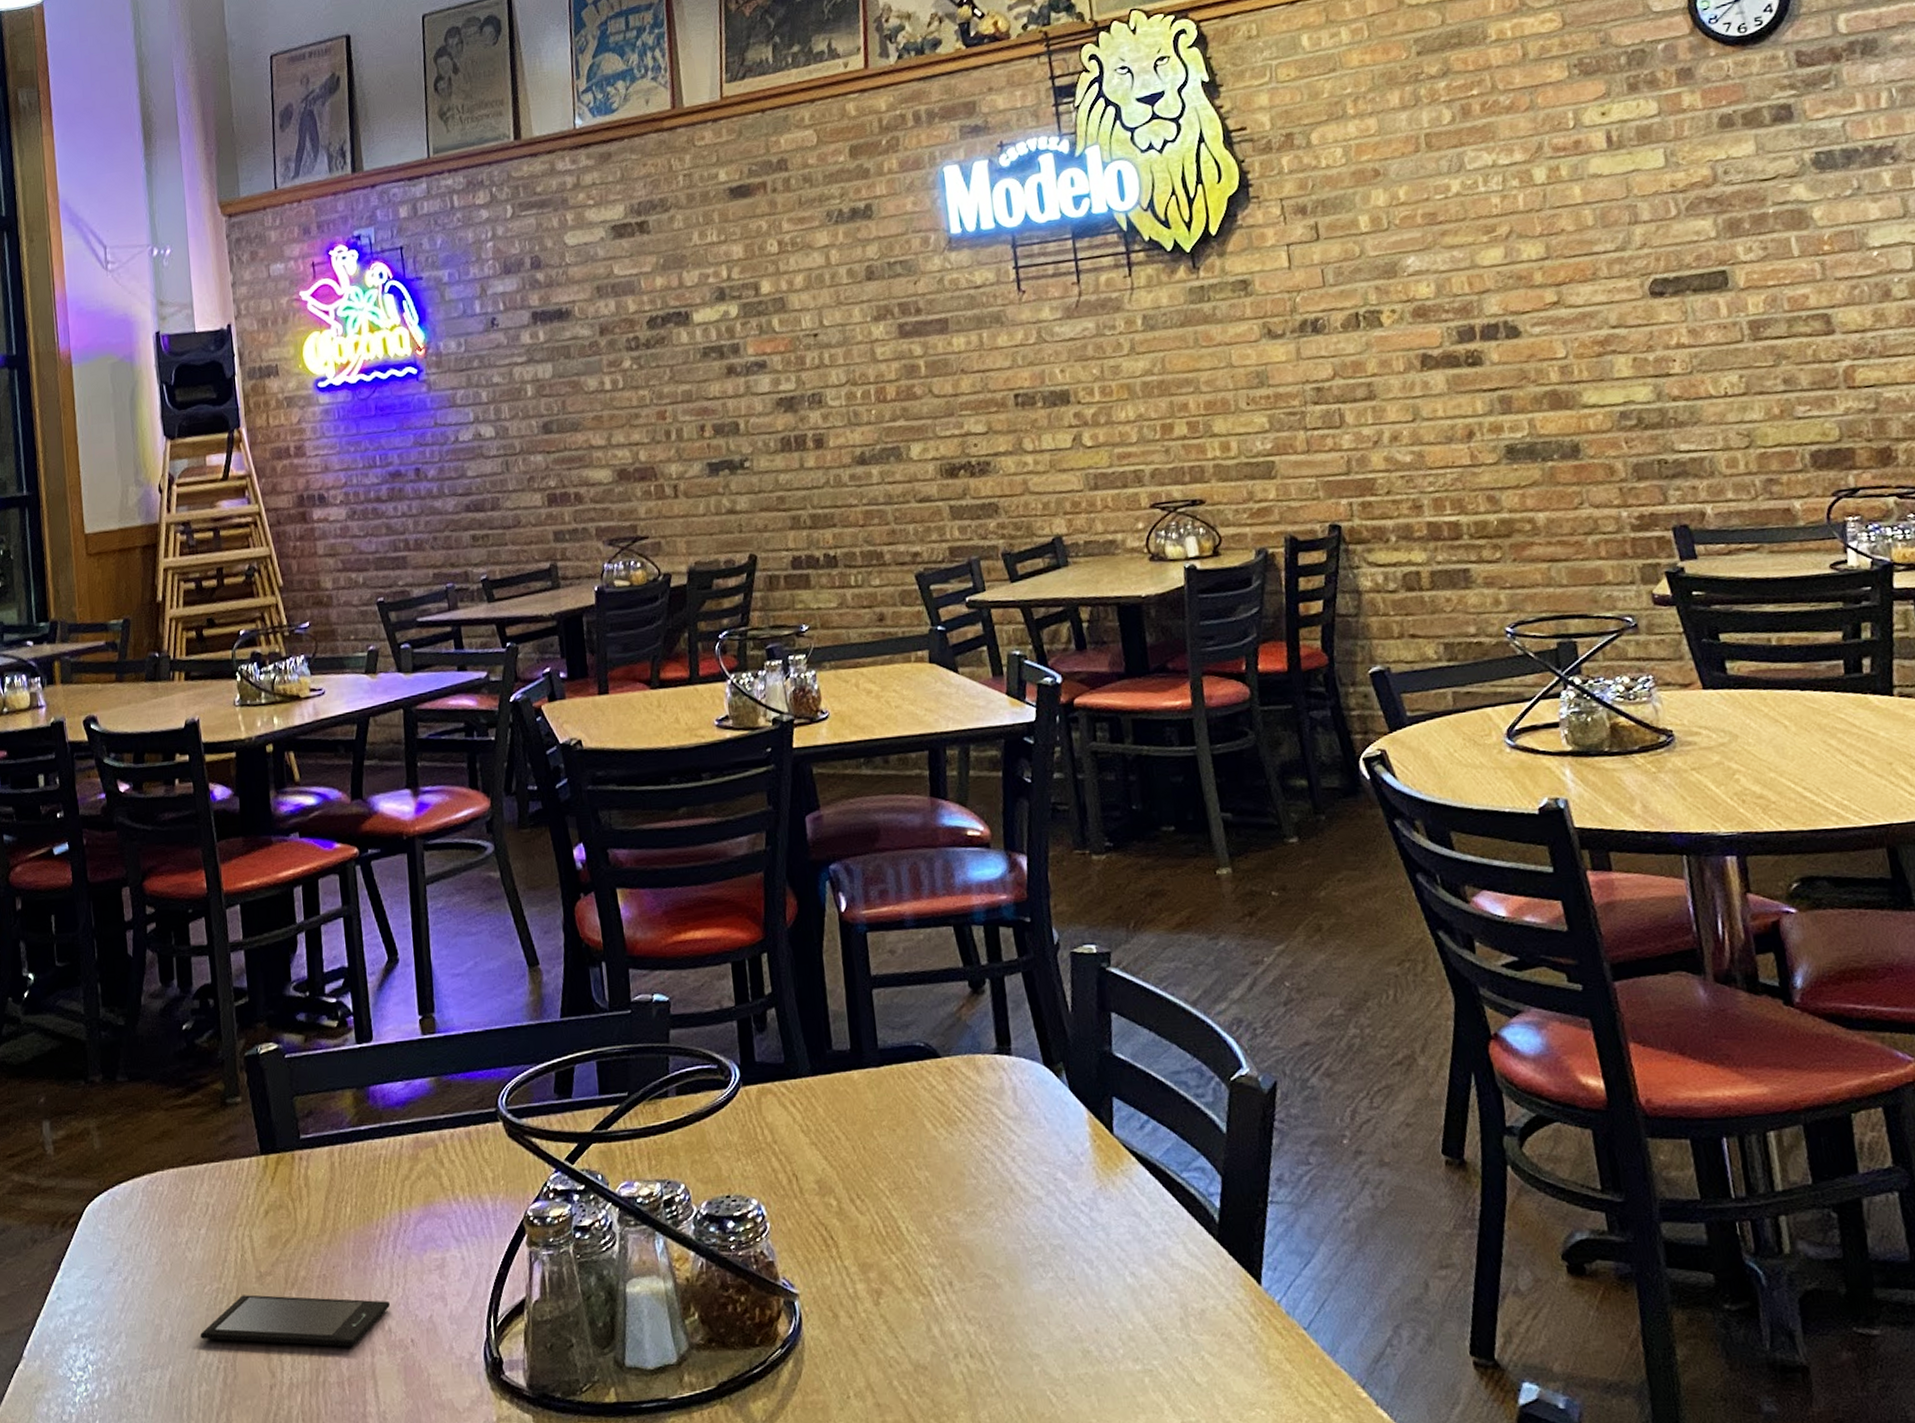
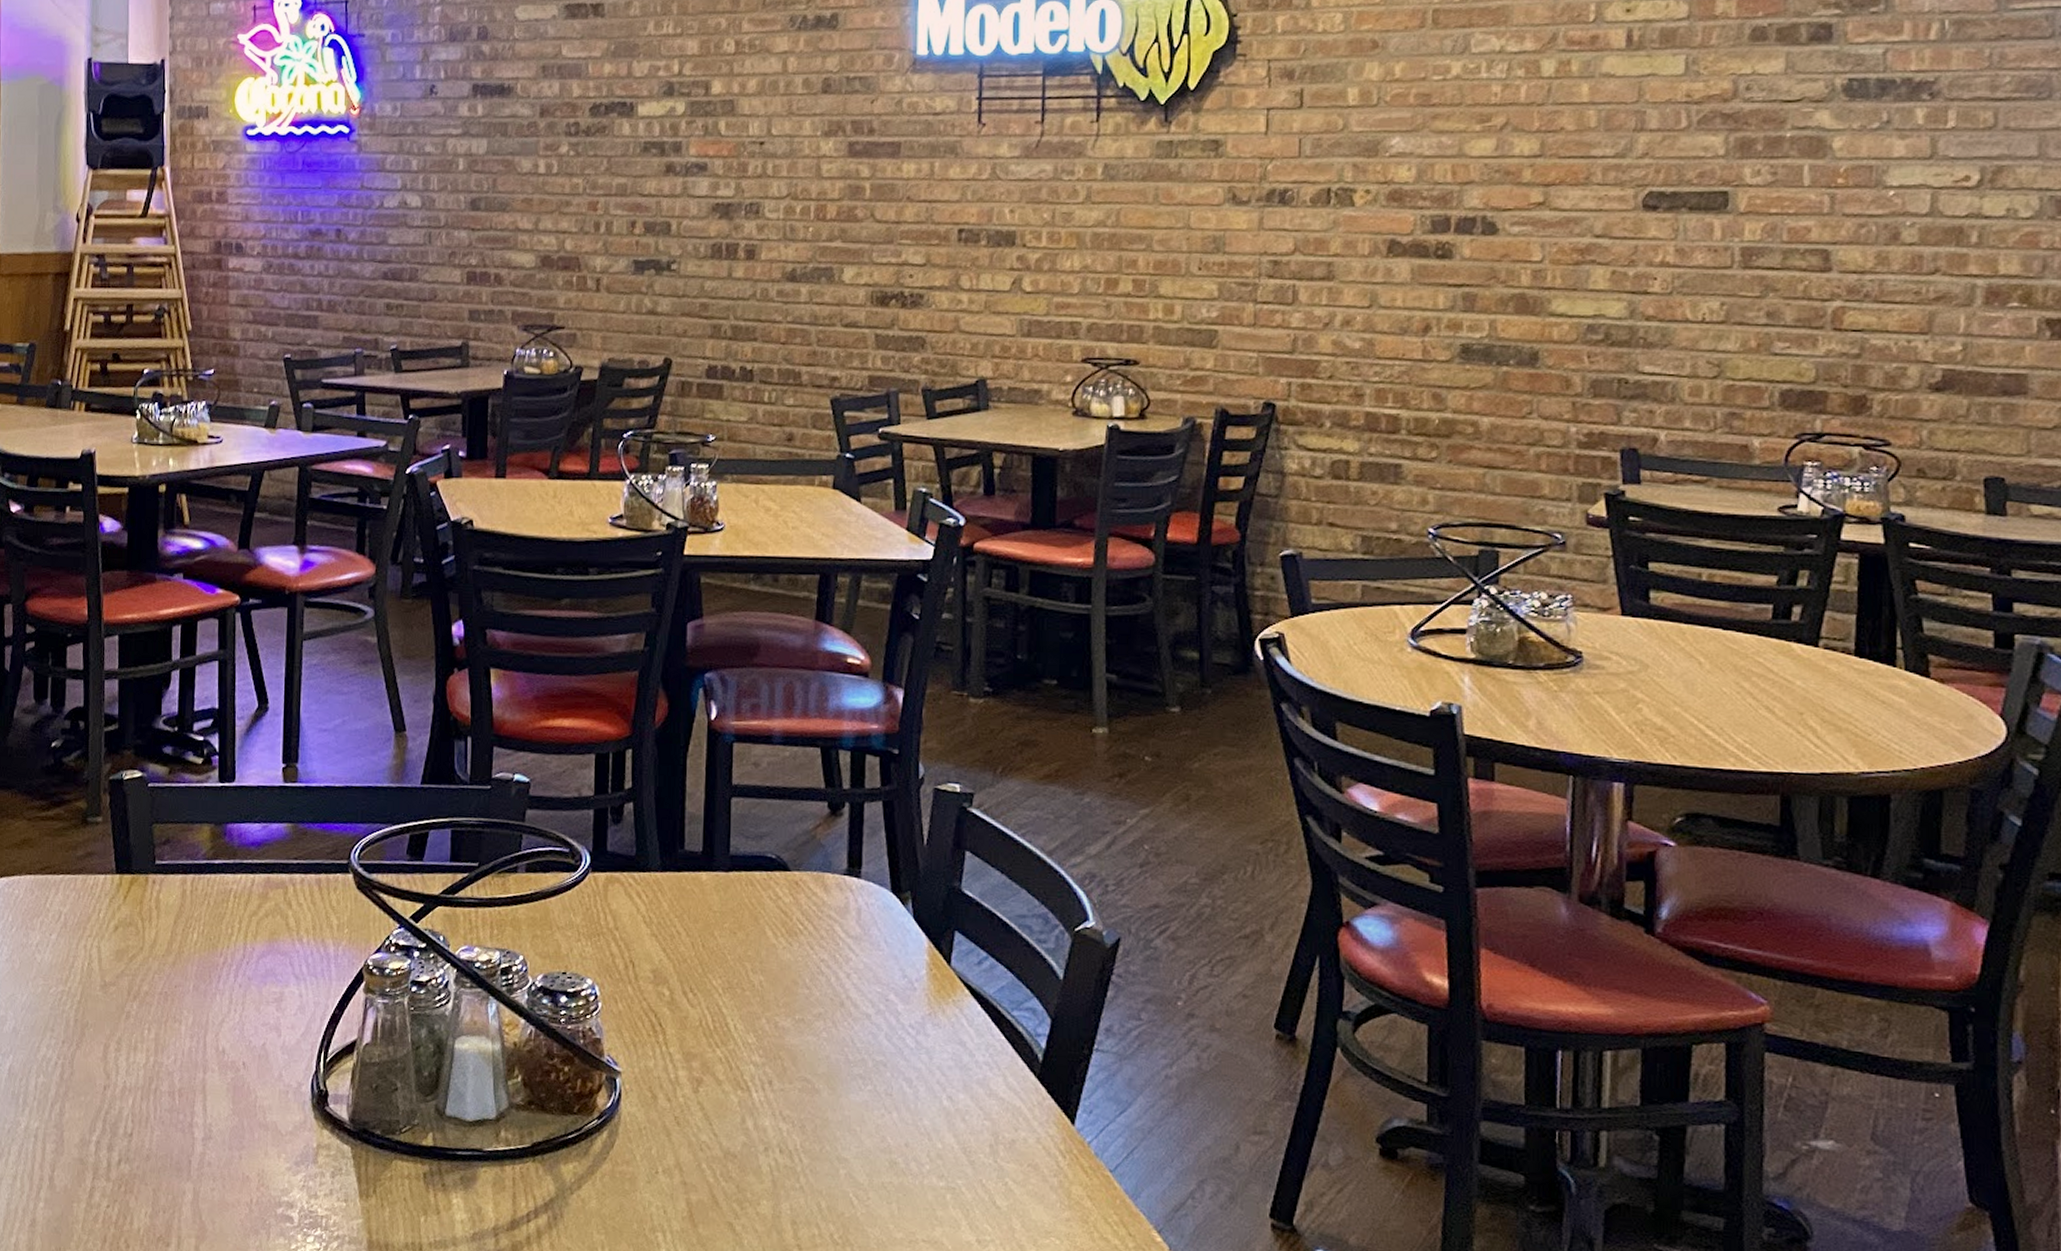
smartphone: present [200,1294,390,1347] -> none [42,1000,226,1062]

